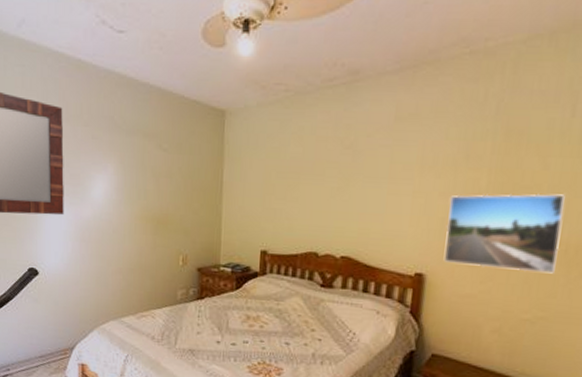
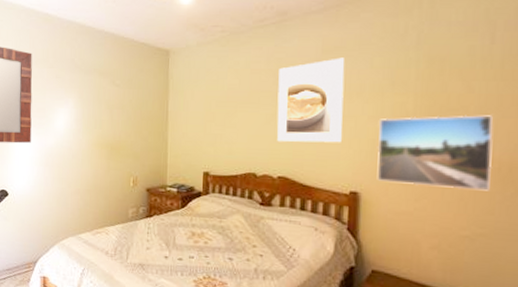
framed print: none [342,126,419,221] -> present [276,57,345,143]

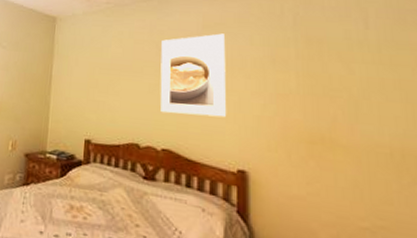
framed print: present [377,115,493,191] -> none [262,95,384,178]

